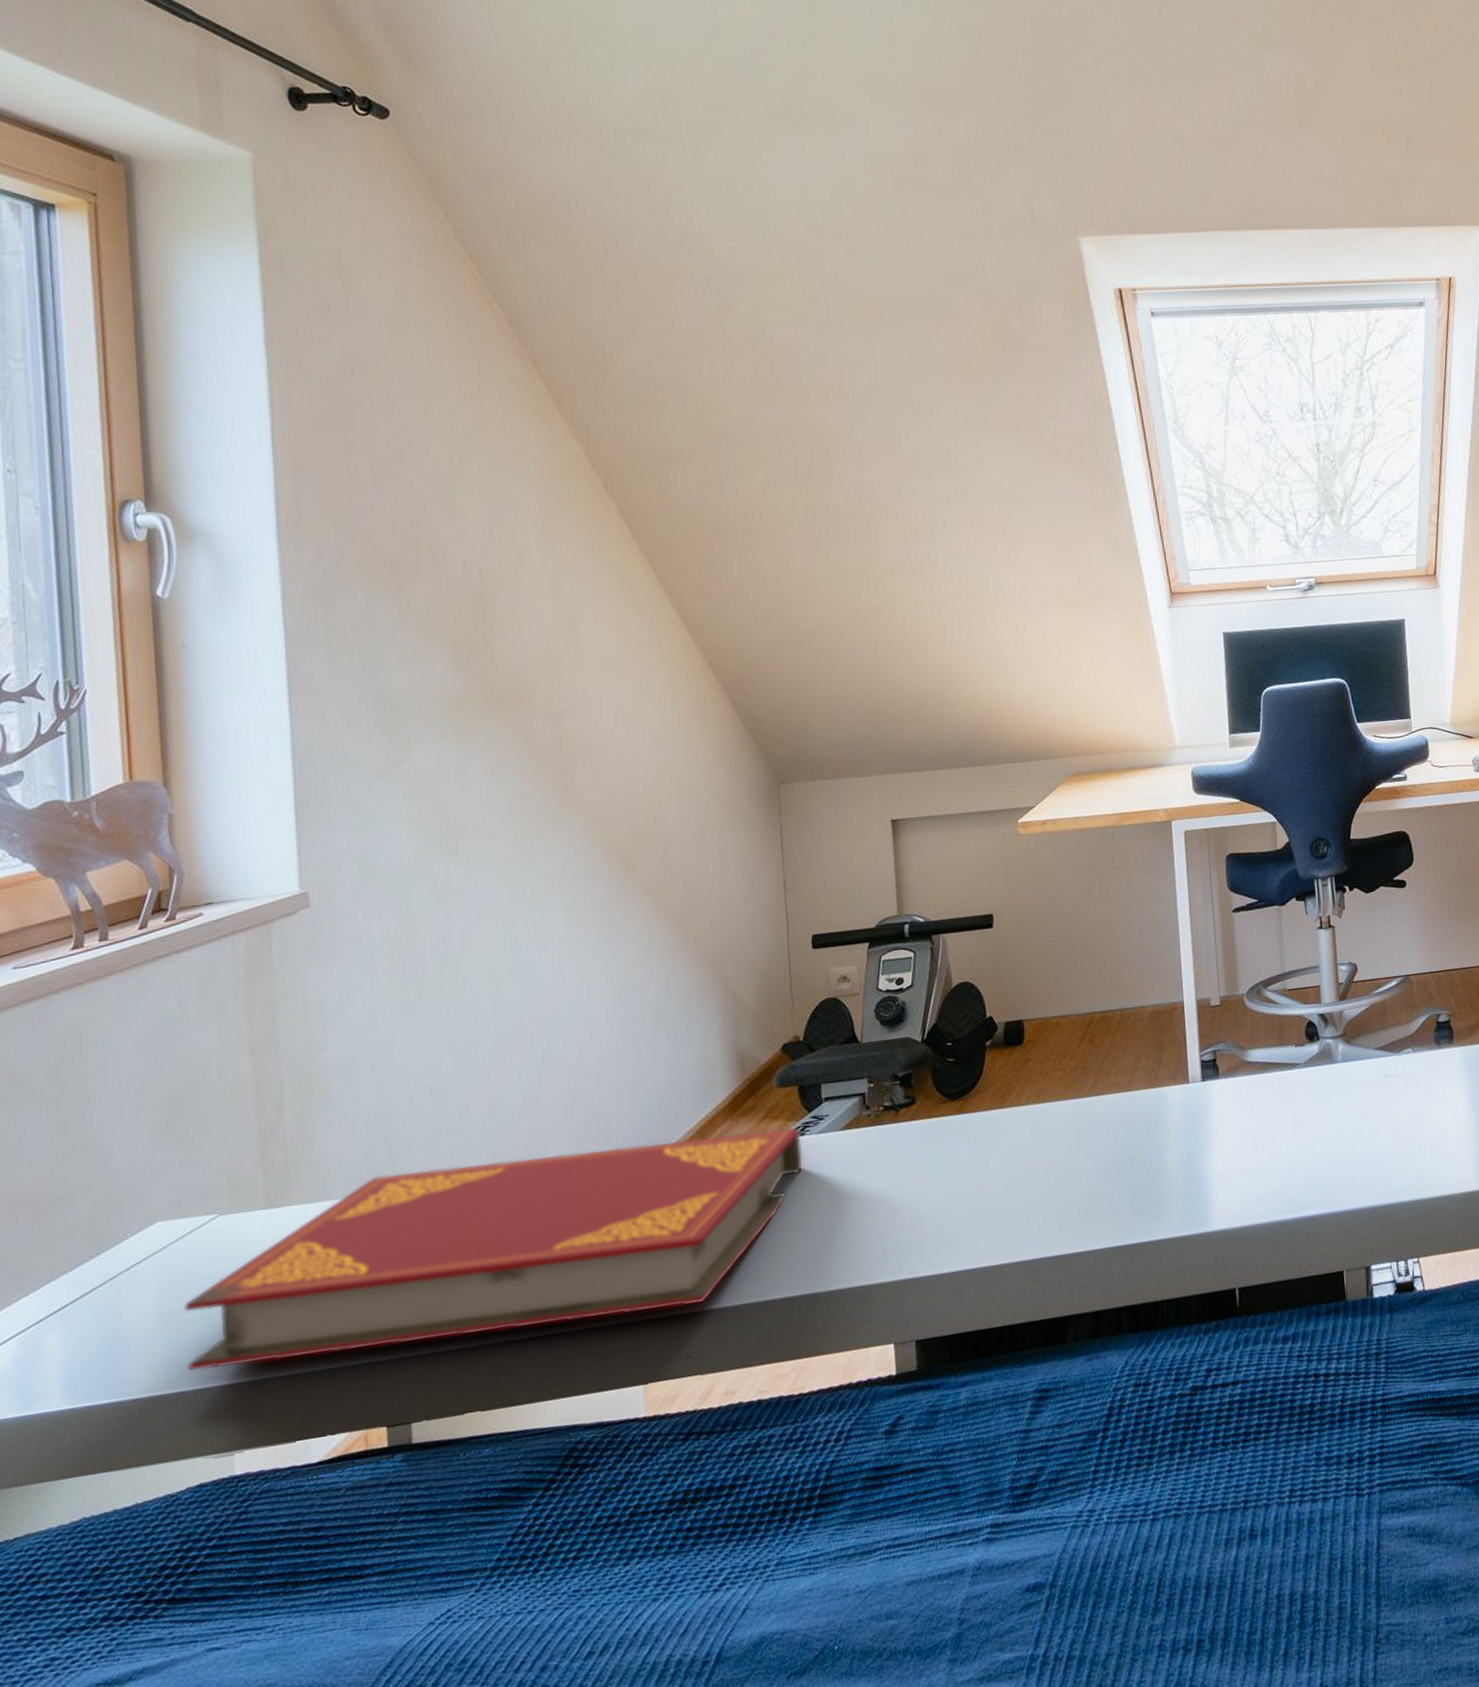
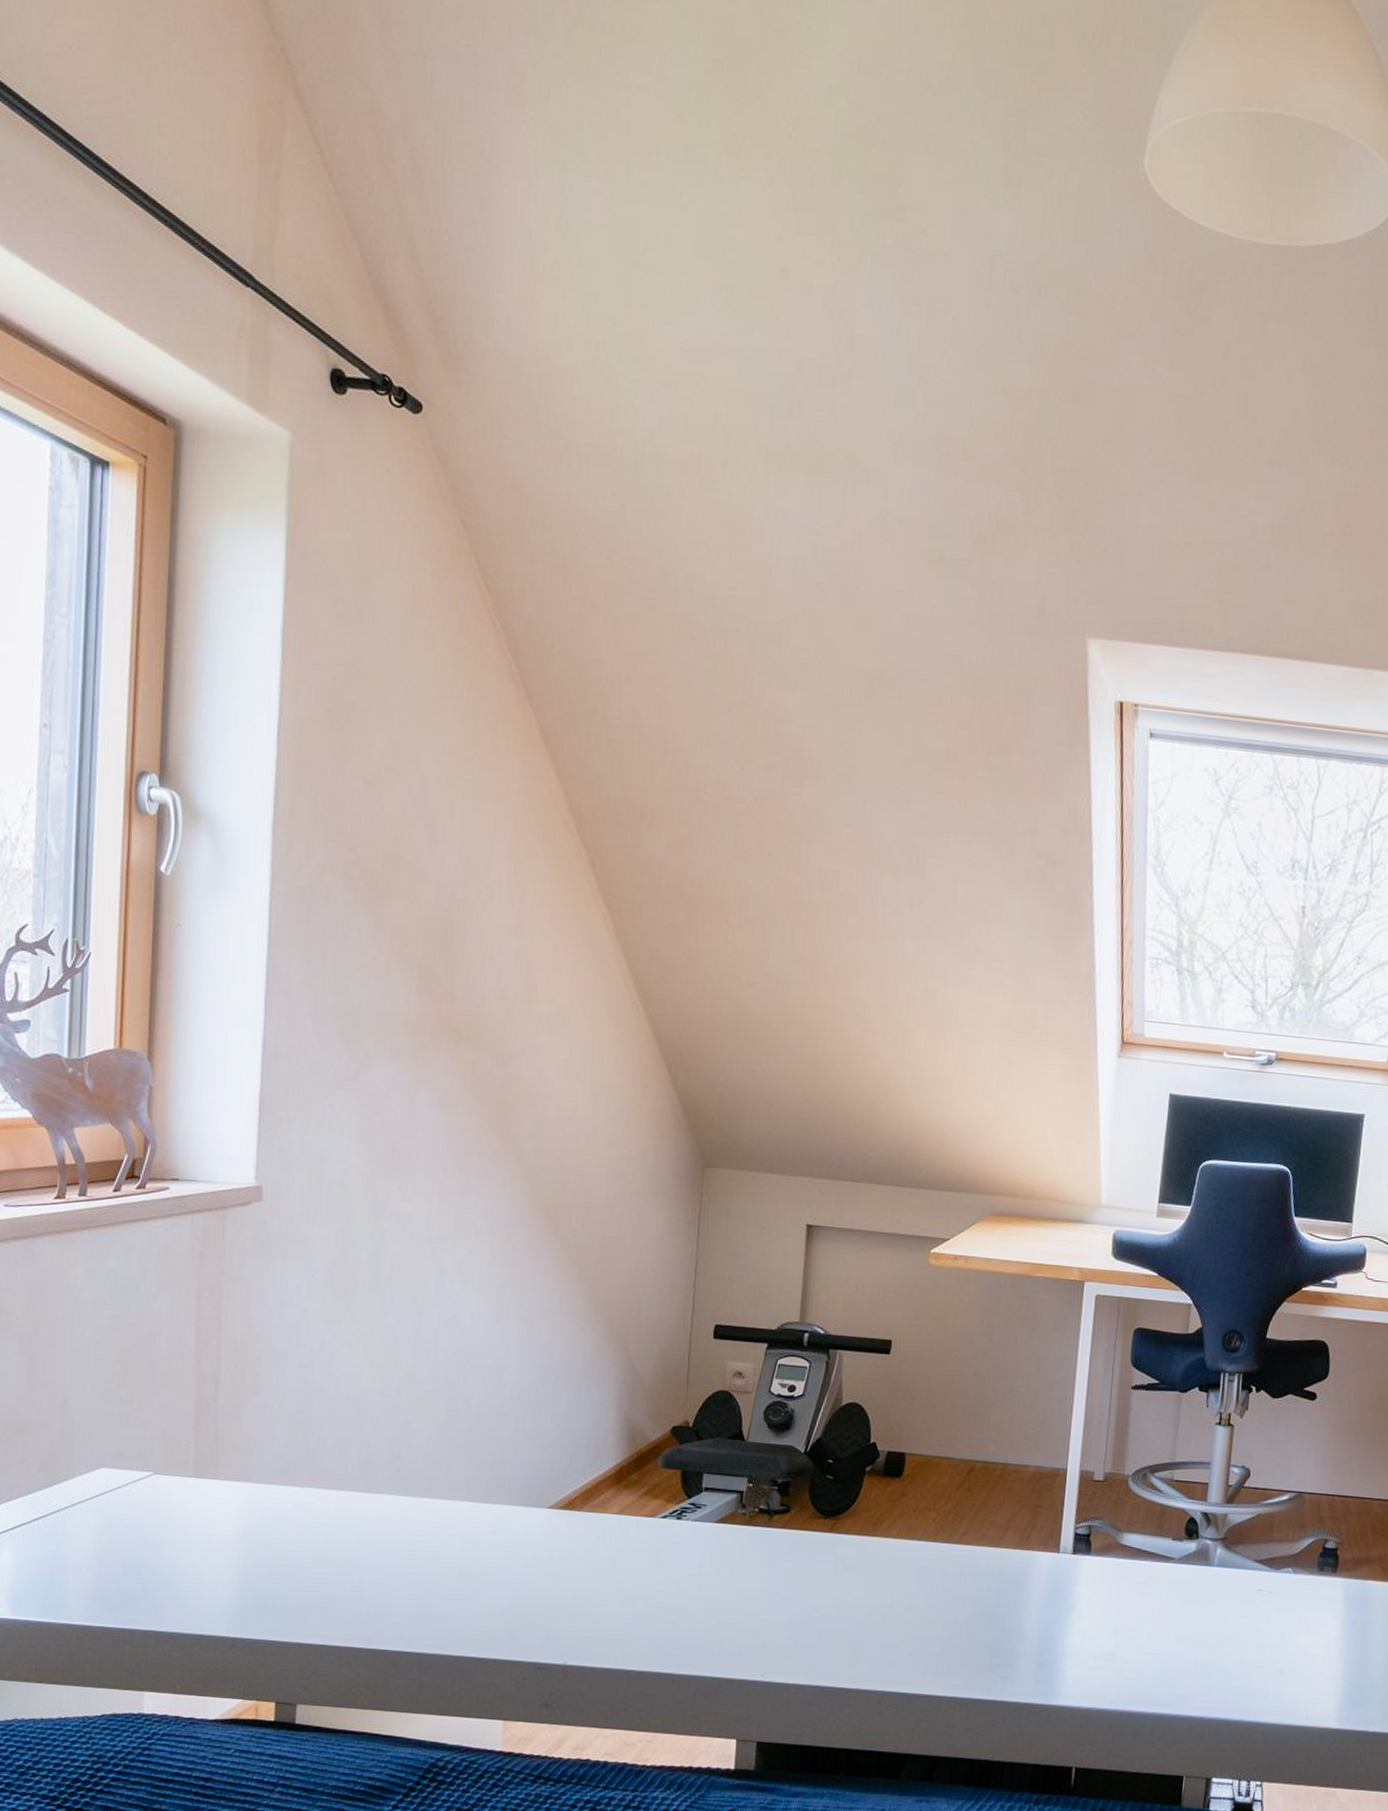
hardback book: present [183,1128,803,1371] -> none [114,1469,678,1658]

